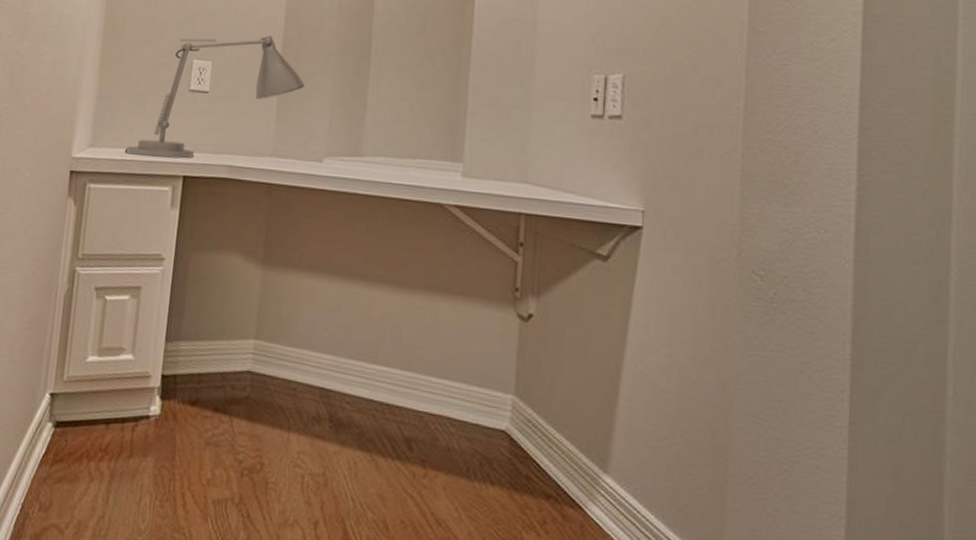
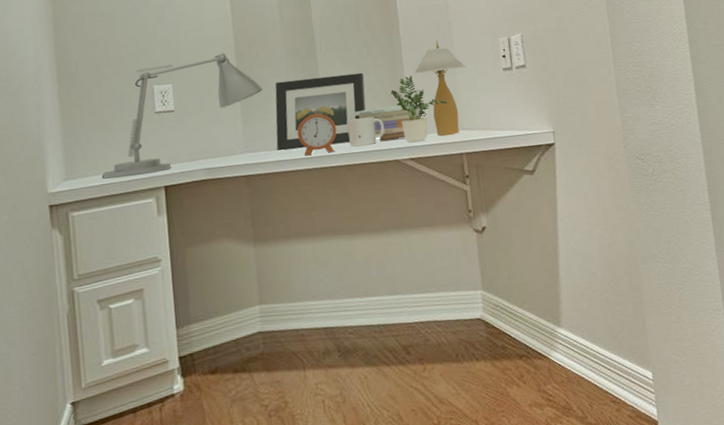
picture frame: none [307,80,420,170] -> present [275,72,366,151]
alarm clock: none [332,110,379,177] -> present [296,98,337,156]
mug: none [388,141,433,178] -> present [346,116,385,147]
books: none [400,133,485,178] -> present [354,104,426,141]
potted plant: none [447,102,514,187] -> present [391,76,447,143]
table lamp: none [480,64,545,187] -> present [414,40,466,136]

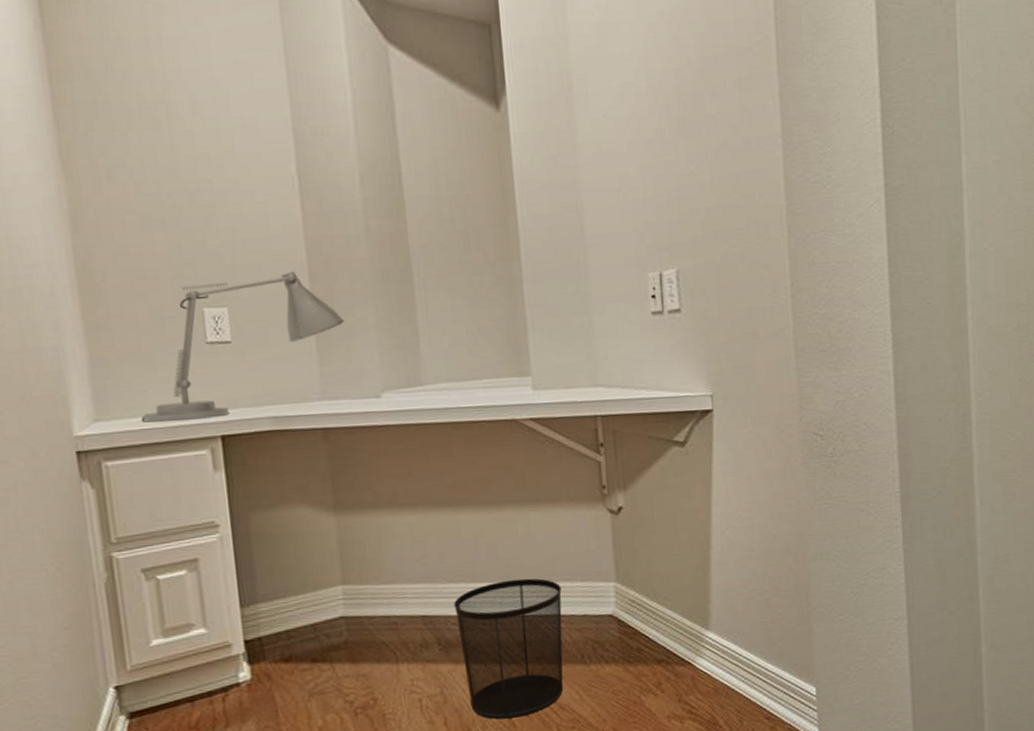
picture frame: present [275,72,366,151] -> none [360,307,476,400]
alarm clock: present [296,98,337,156] -> none [386,337,439,408]
mug: present [346,116,385,147] -> none [451,364,500,400]
waste bin: none [350,290,442,415] -> present [454,578,564,720]
books: present [354,104,426,141] -> none [460,350,551,395]
potted plant: present [391,76,447,143] -> none [508,315,579,399]
table lamp: present [414,40,466,136] -> none [538,271,605,393]

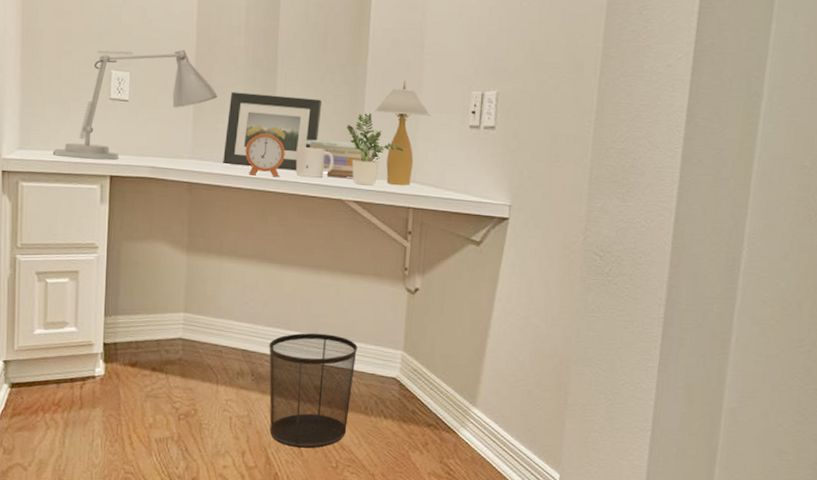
picture frame: none [360,307,476,400] -> present [223,91,323,171]
alarm clock: none [386,337,439,408] -> present [245,119,286,177]
mug: none [451,364,500,400] -> present [295,146,335,178]
books: none [460,350,551,395] -> present [305,139,379,178]
potted plant: none [508,315,579,399] -> present [346,113,404,186]
table lamp: none [538,271,605,393] -> present [375,80,431,186]

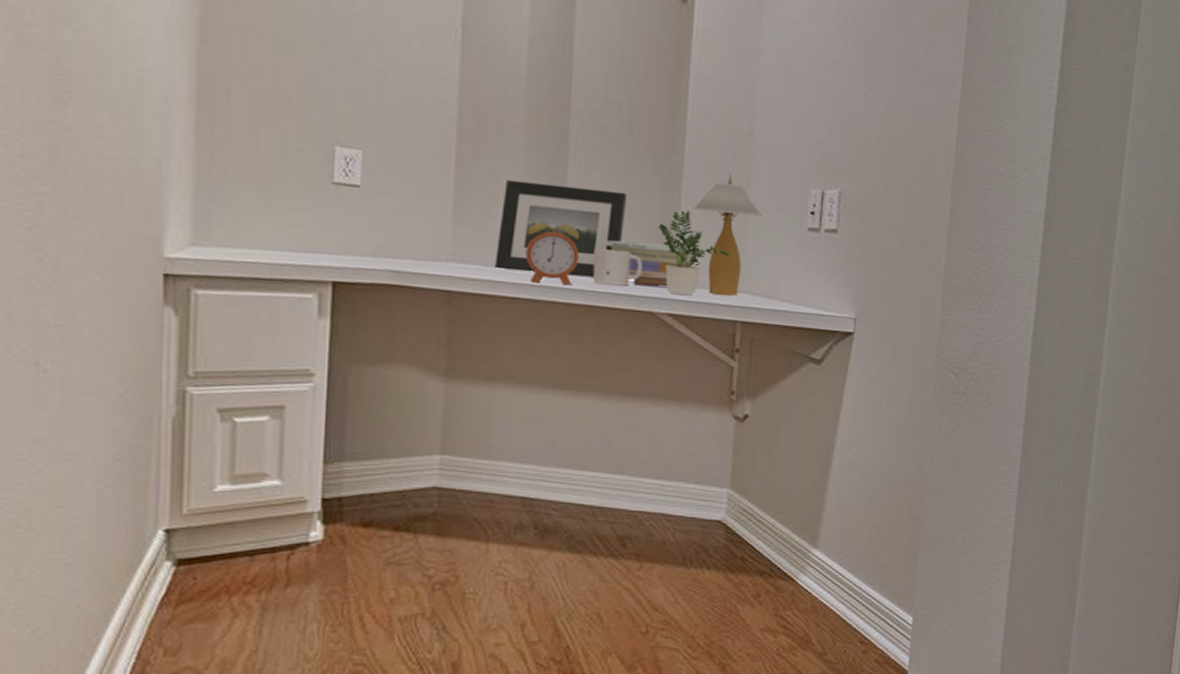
desk lamp: present [53,50,218,161] -> none [246,119,488,263]
waste bin: present [269,333,358,448] -> none [557,472,673,613]

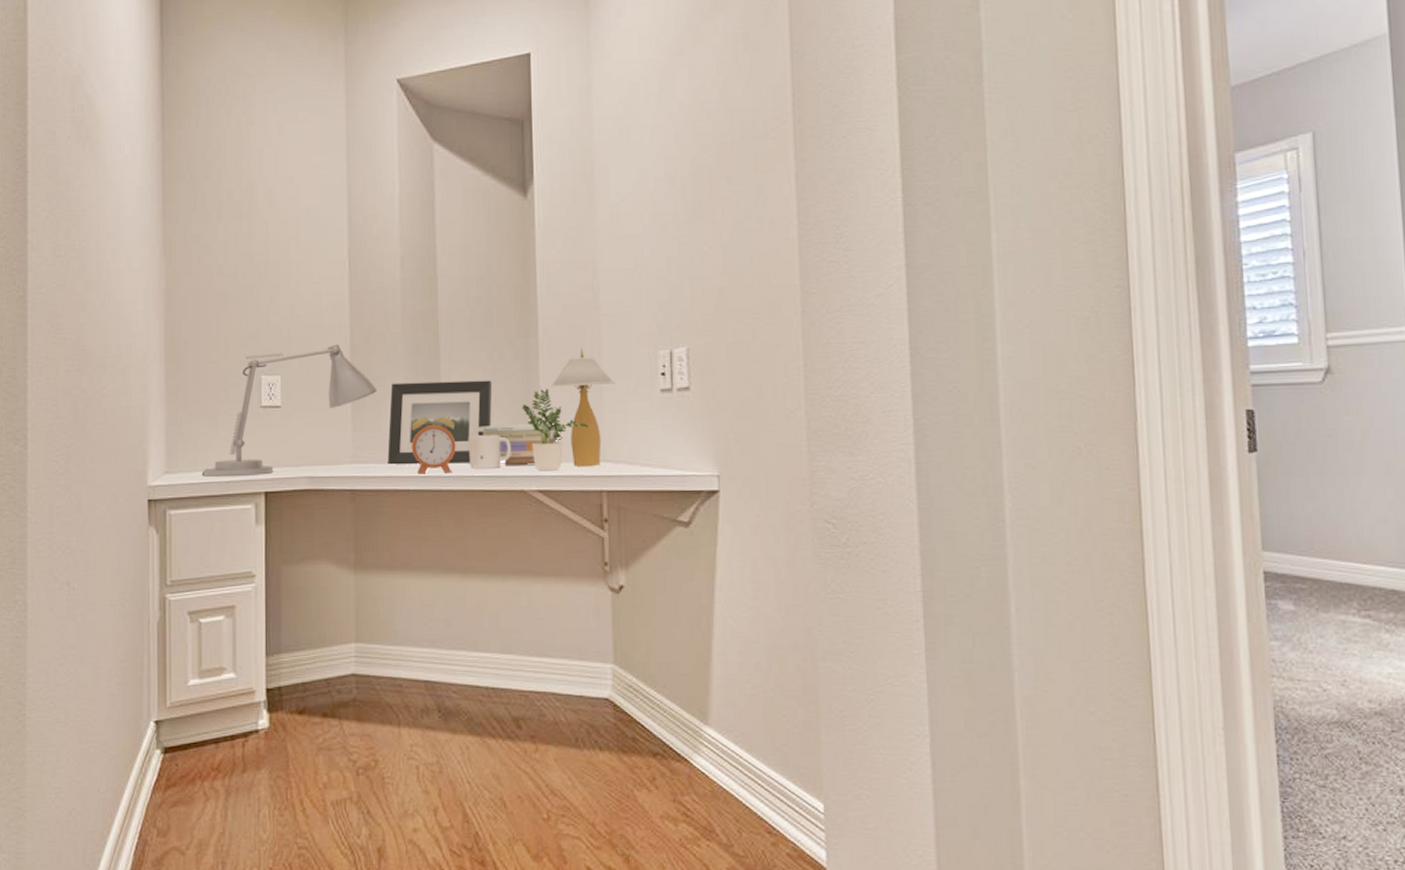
desk lamp: none [246,119,488,263] -> present [202,344,377,478]

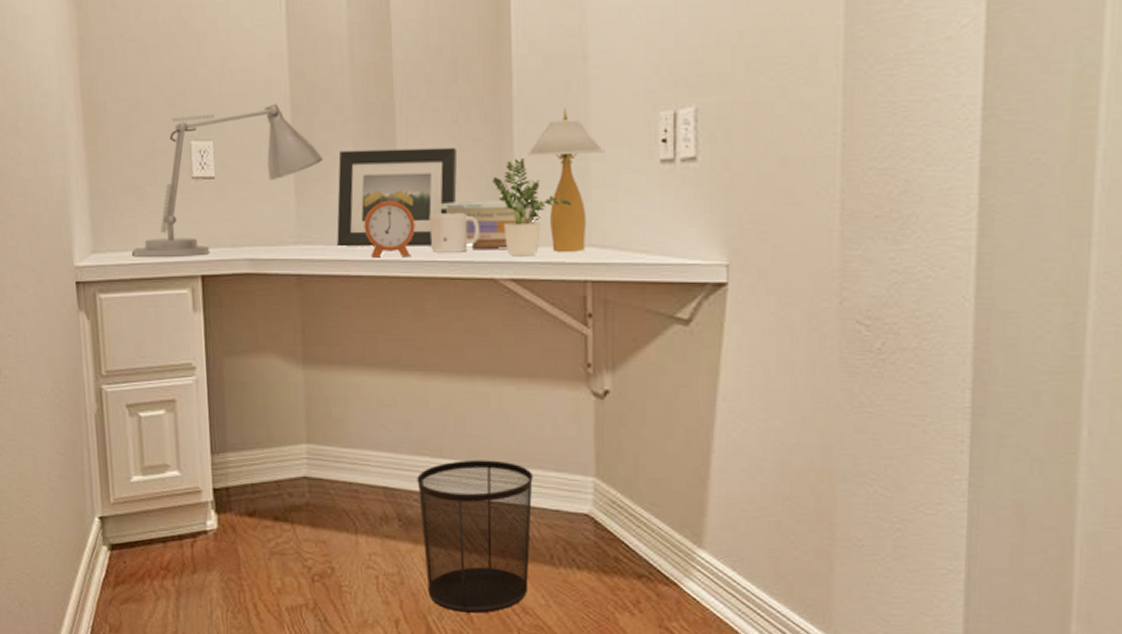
waste bin: none [455,652,559,797] -> present [417,459,533,613]

